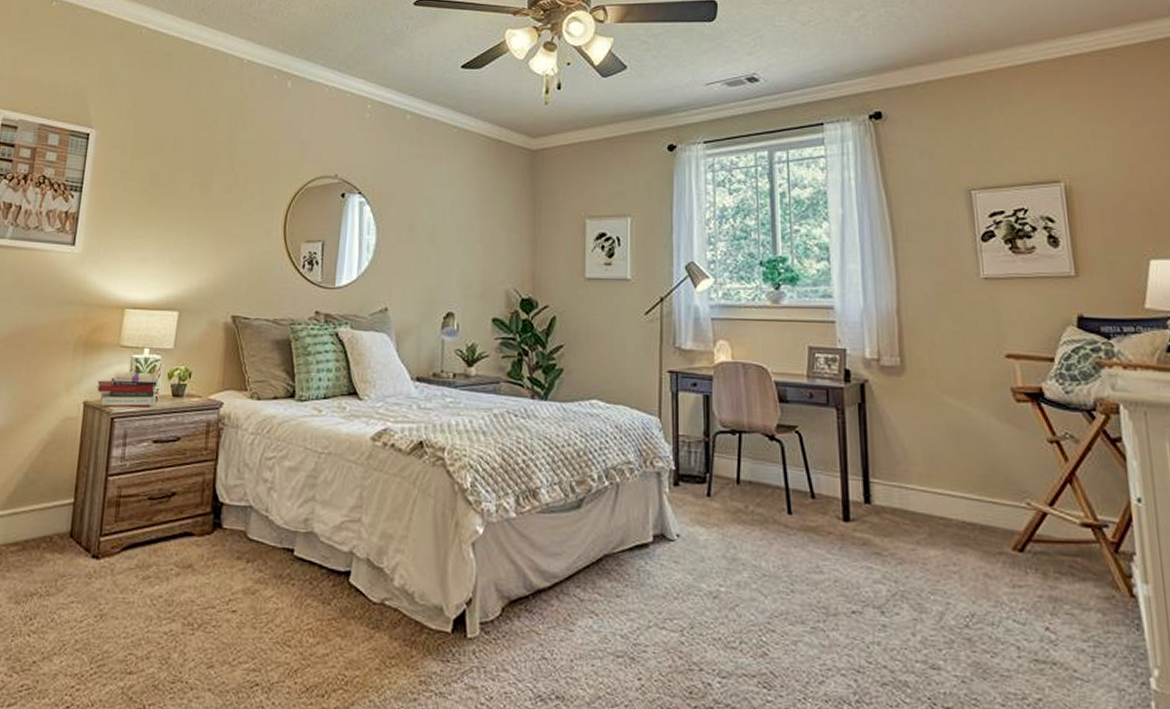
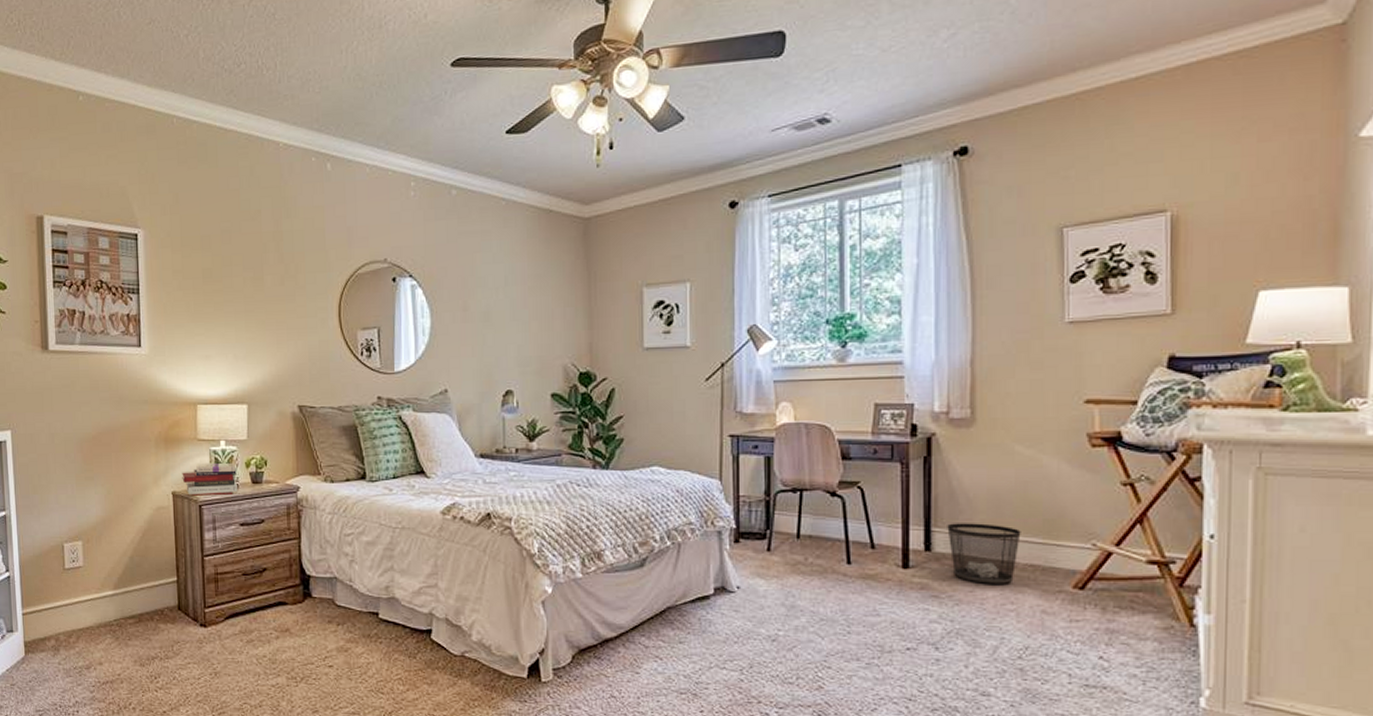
waste bin: none [885,474,958,543] -> present [947,523,1021,584]

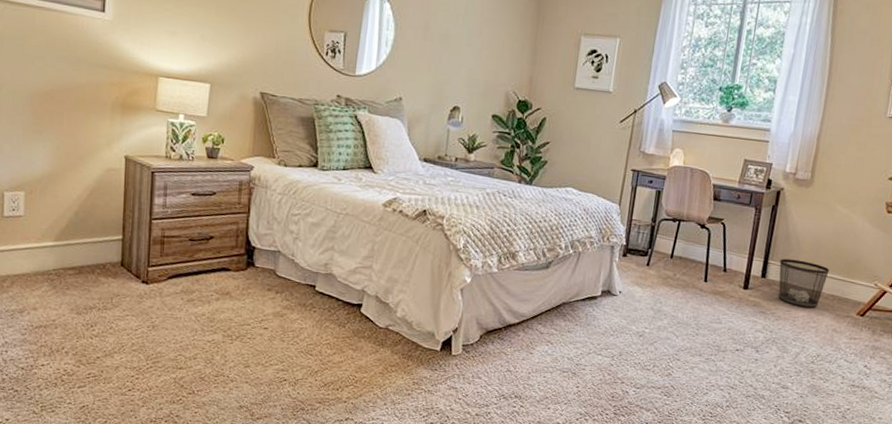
books: present [182,462,237,496] -> none [136,133,193,166]

